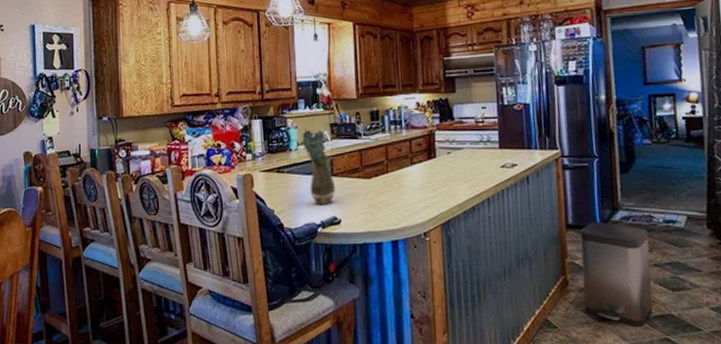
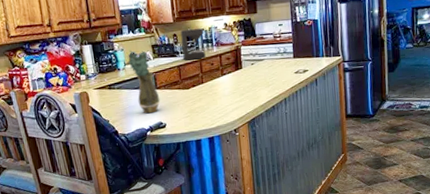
coffee maker: none [364,106,393,144] -> present [180,28,206,61]
pedal bin: present [580,222,653,327] -> none [356,111,409,186]

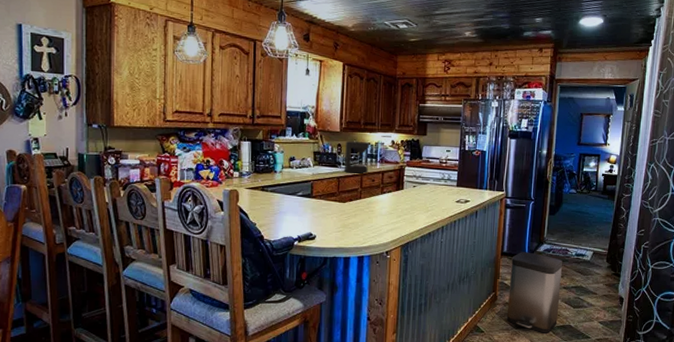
vase: present [127,50,161,114] -> none [286,153,314,223]
pedal bin: none [356,111,409,186] -> present [507,252,563,333]

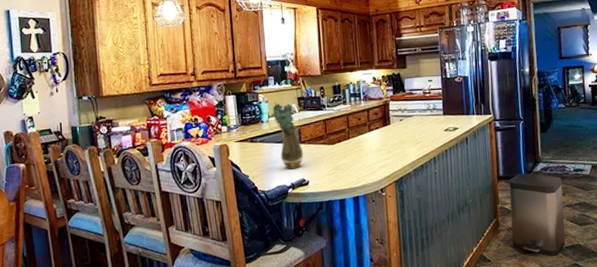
vase: none [286,153,314,223] -> present [272,102,304,170]
coffee maker: present [345,140,370,174] -> none [328,81,353,115]

